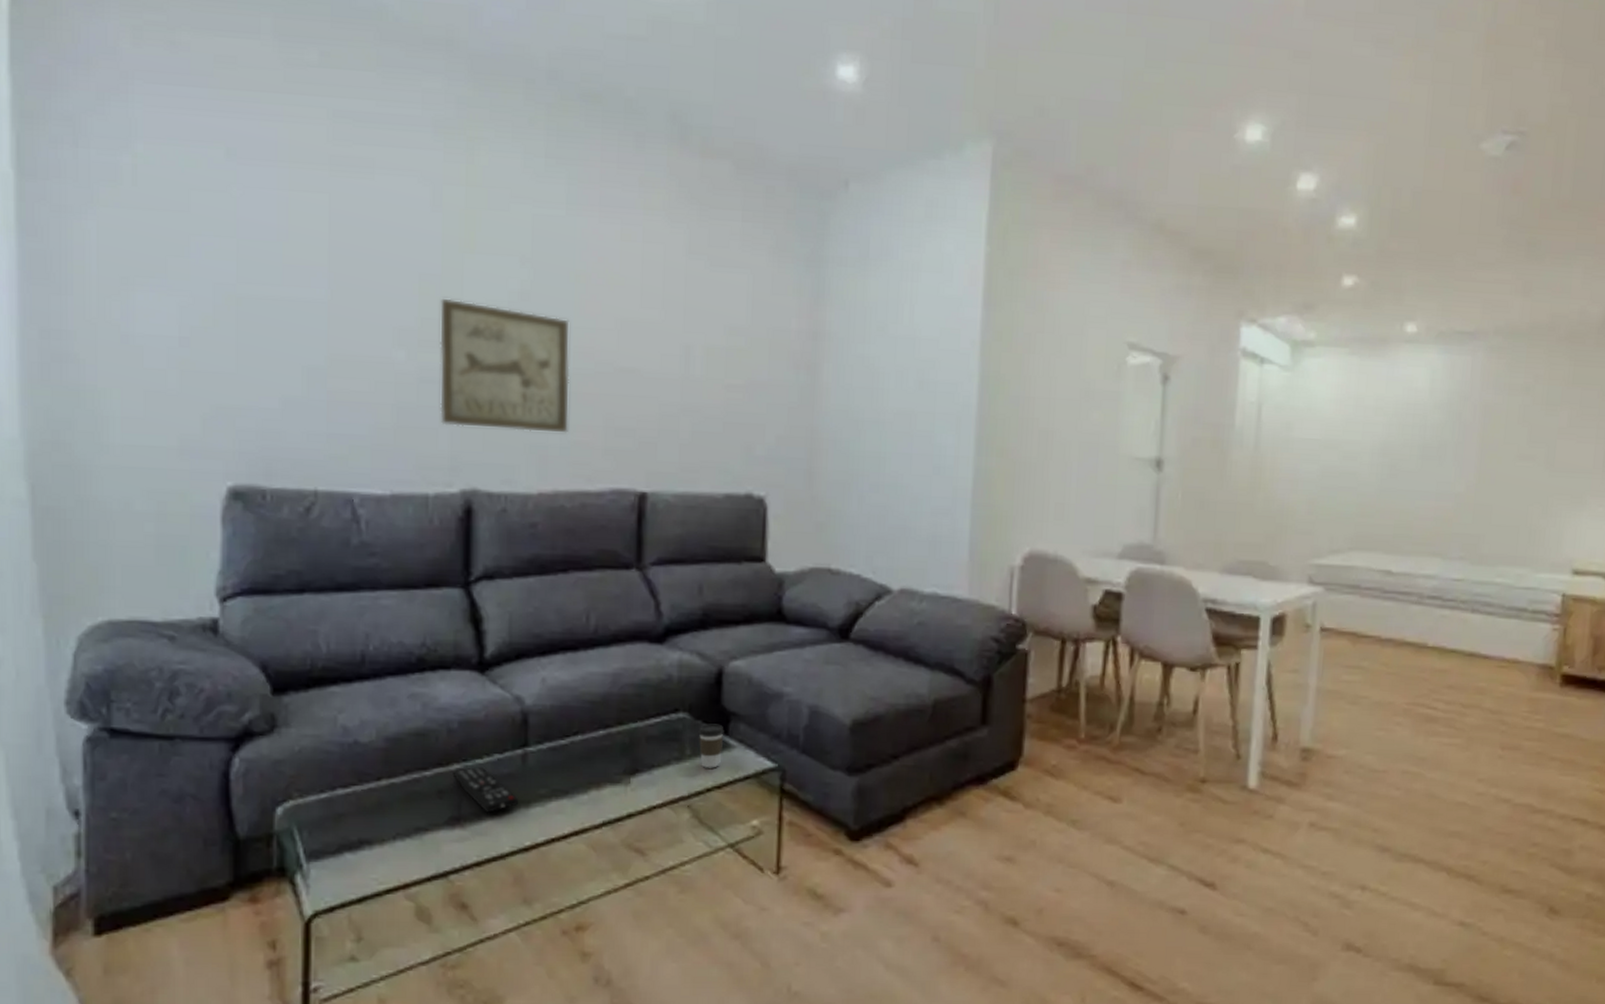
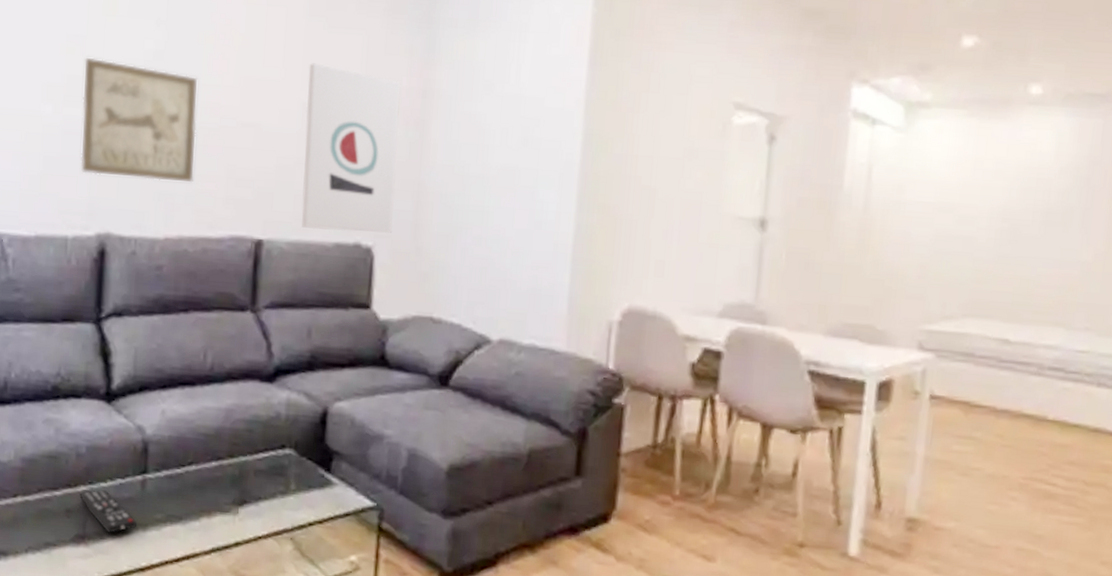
wall art: none [688,304,790,483] -> present [301,63,401,234]
coffee cup: present [698,723,724,768] -> none [302,461,327,504]

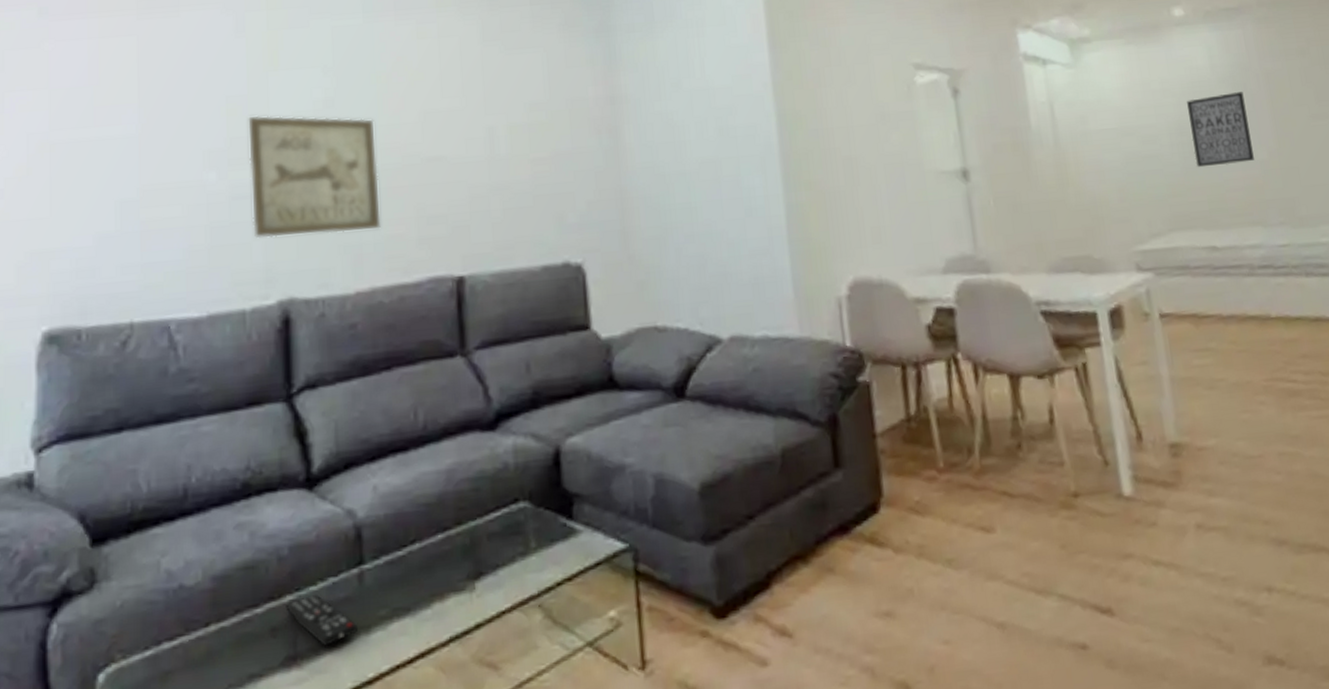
wall art: present [301,63,401,234] -> none [490,87,601,256]
wall art: none [1010,185,1085,261] -> present [1187,92,1254,168]

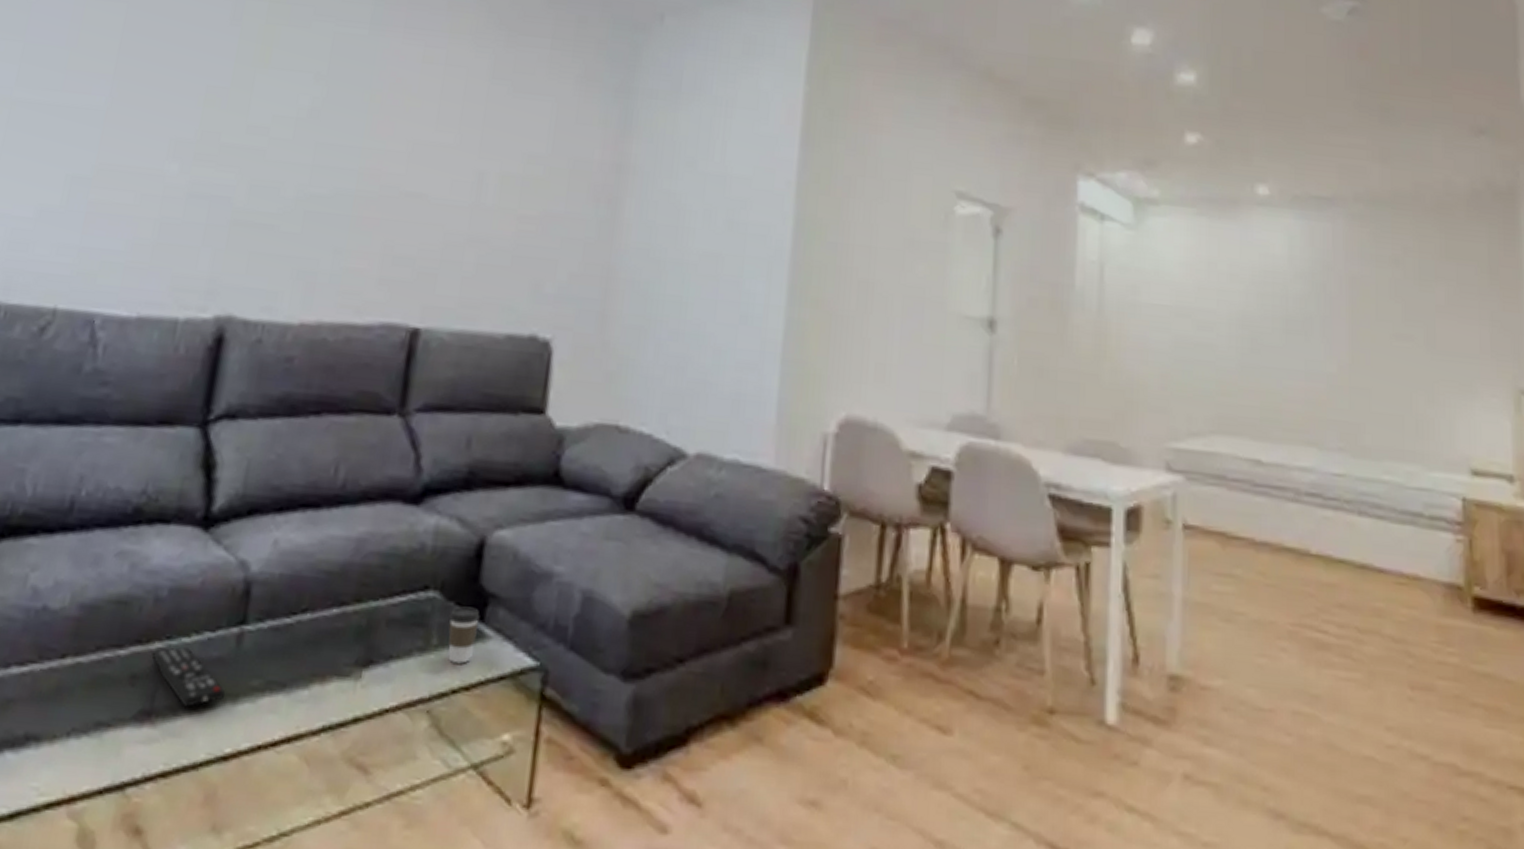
wall art: present [247,115,382,239] -> none [204,112,358,259]
coffee cup: none [541,508,569,560] -> present [448,606,480,664]
wall art: present [1187,92,1254,168] -> none [1253,290,1321,373]

